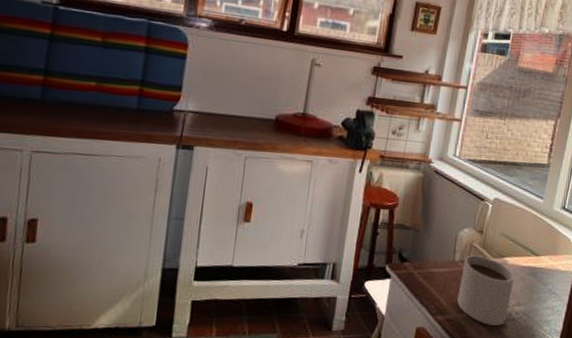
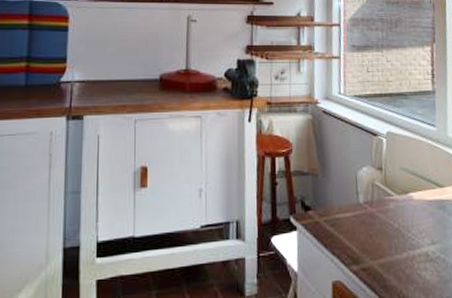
mug: present [457,255,514,326] -> none [368,194,424,270]

